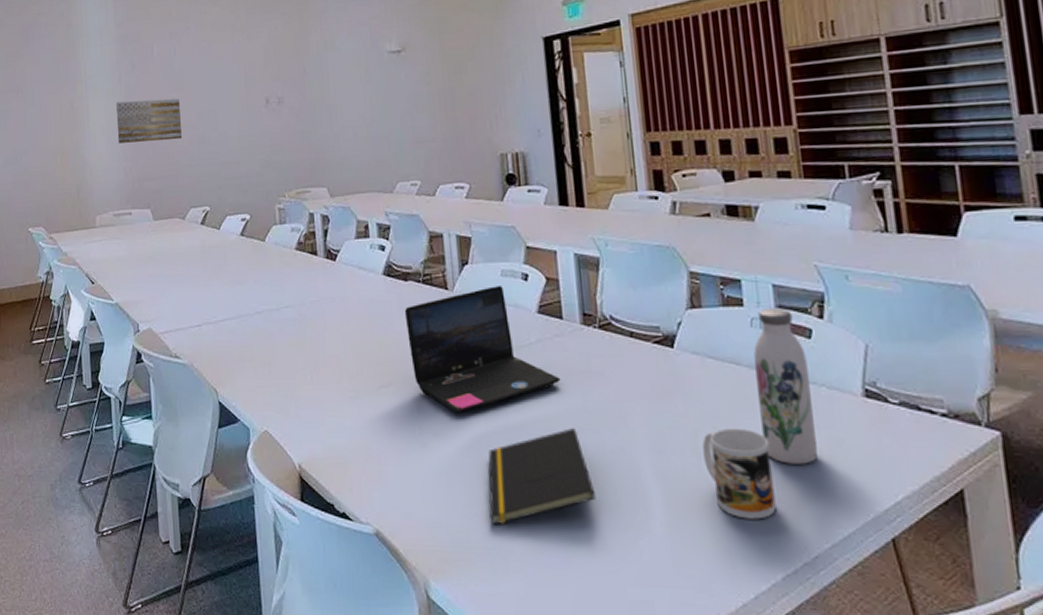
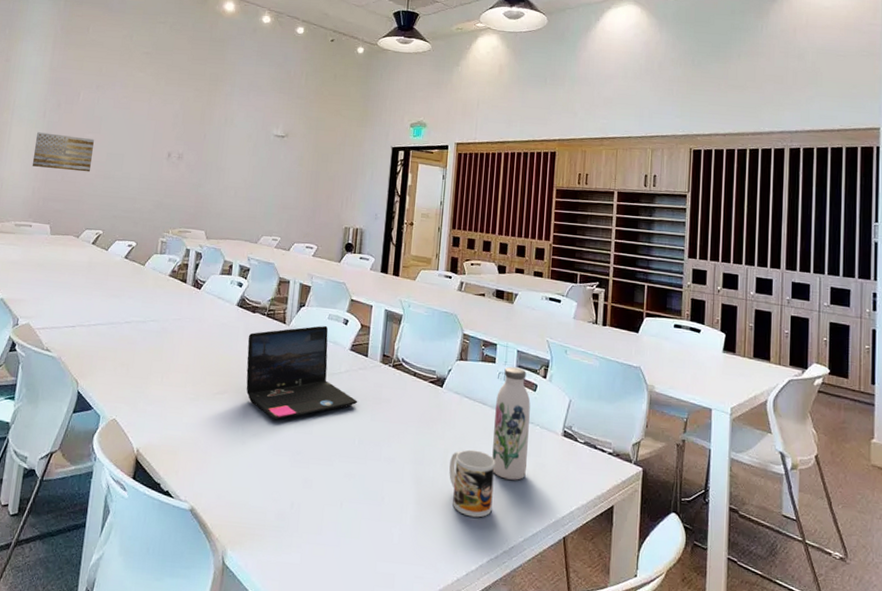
notepad: present [488,428,596,525] -> none [284,439,368,509]

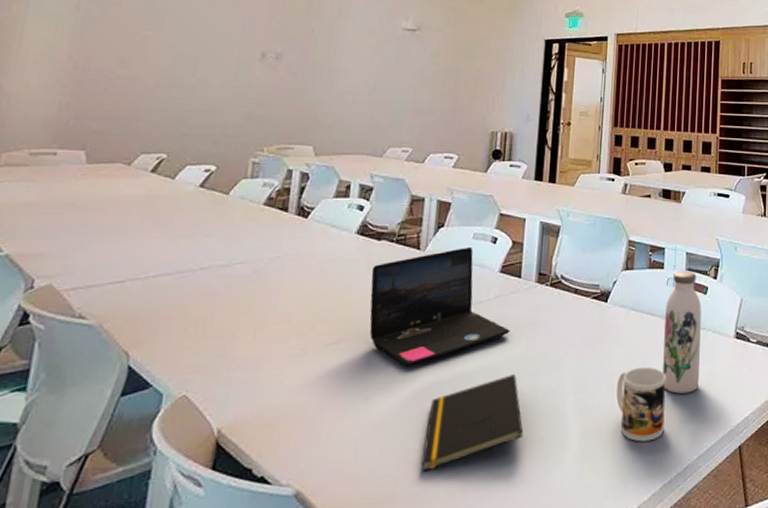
wall art: present [31,132,94,172] -> none [57,30,154,80]
notepad: none [284,439,368,509] -> present [421,374,524,472]

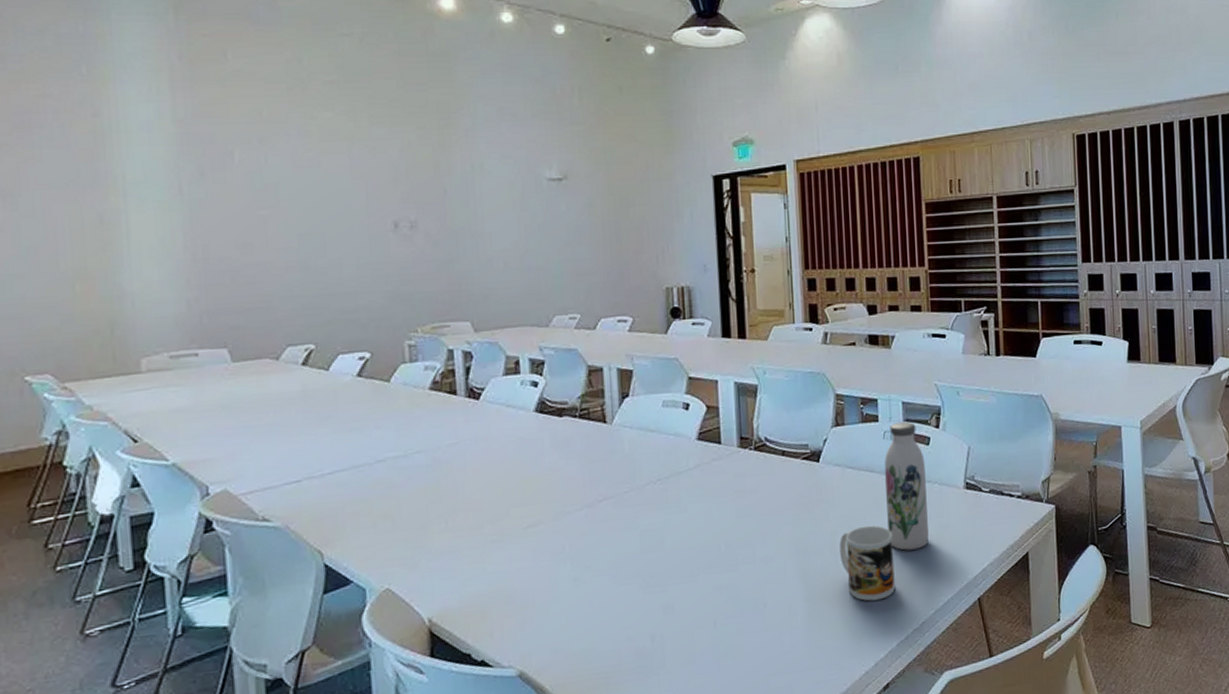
laptop: present [369,248,510,365] -> none [558,416,717,543]
notepad: present [421,374,524,472] -> none [642,543,745,645]

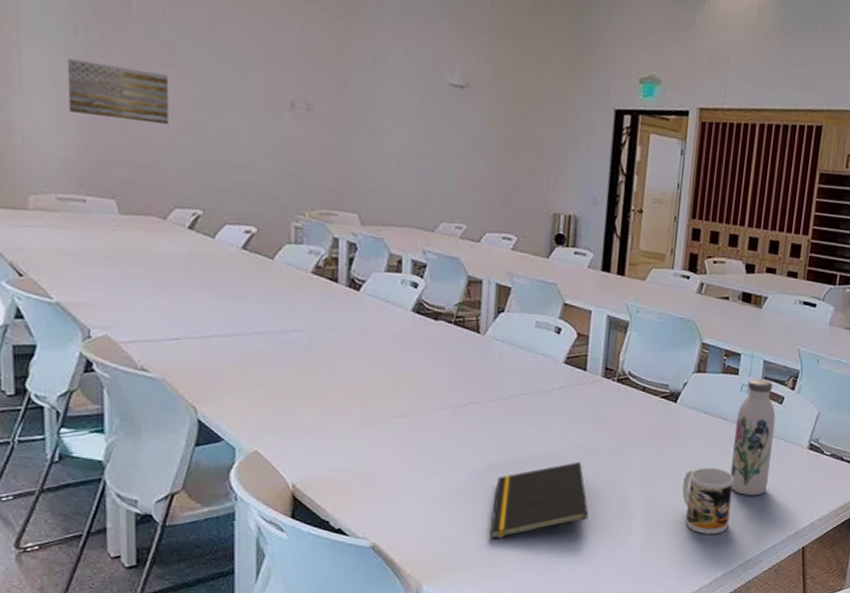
wall art: none [173,216,275,269] -> present [66,58,168,125]
notepad: none [642,543,745,645] -> present [490,462,589,539]

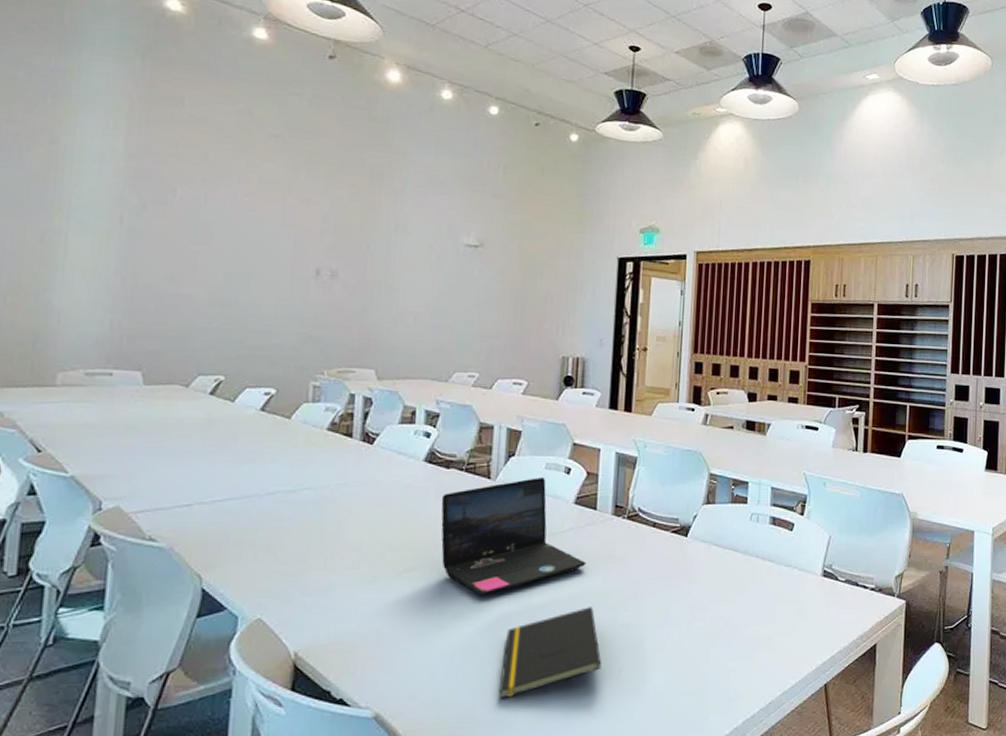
wall art: present [66,58,168,125] -> none [106,244,203,298]
laptop: none [430,335,576,444] -> present [441,478,587,595]
mug: present [682,467,734,534] -> none [697,603,749,677]
water bottle: present [730,378,776,496] -> none [746,506,787,631]

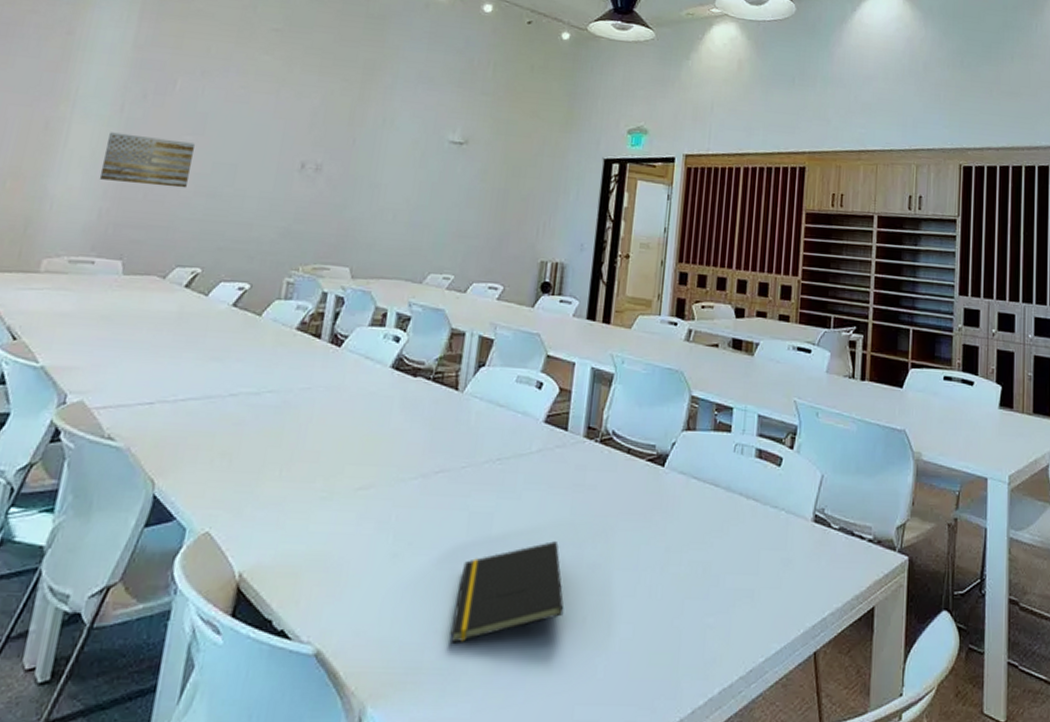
wall art: none [106,244,203,298] -> present [99,132,195,188]
laptop: present [441,478,587,595] -> none [400,391,554,520]

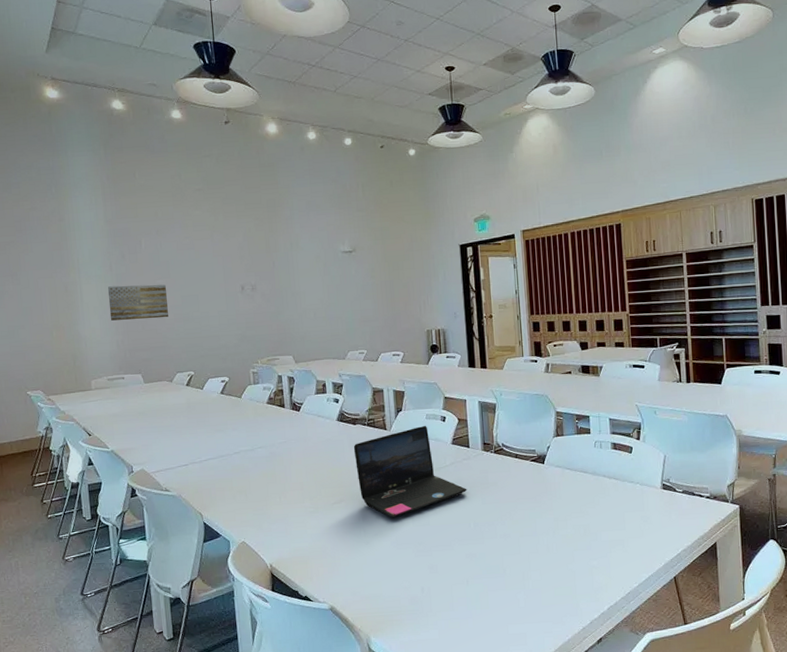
laptop: none [400,391,554,520] -> present [353,426,467,517]
notepad: present [450,541,564,643] -> none [415,523,490,594]

